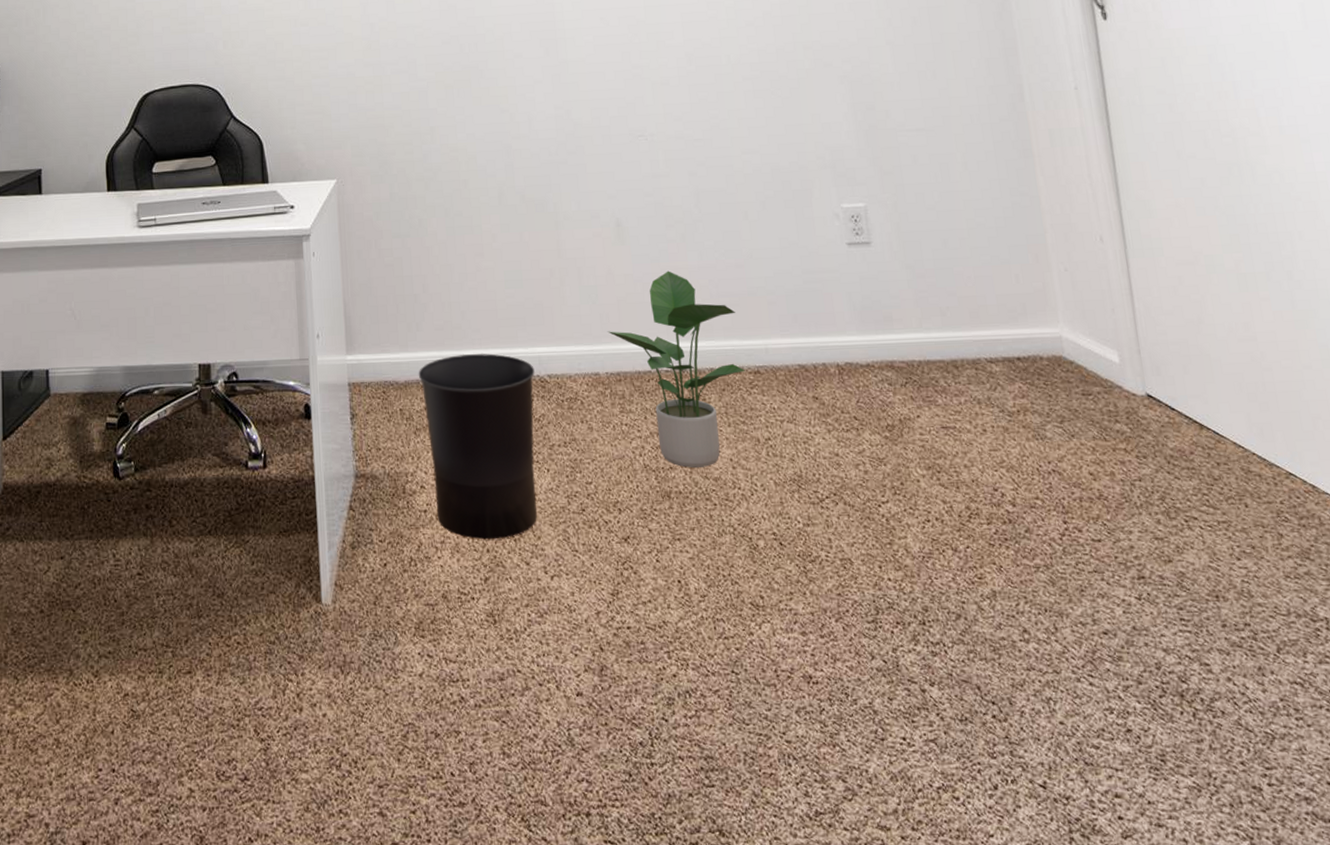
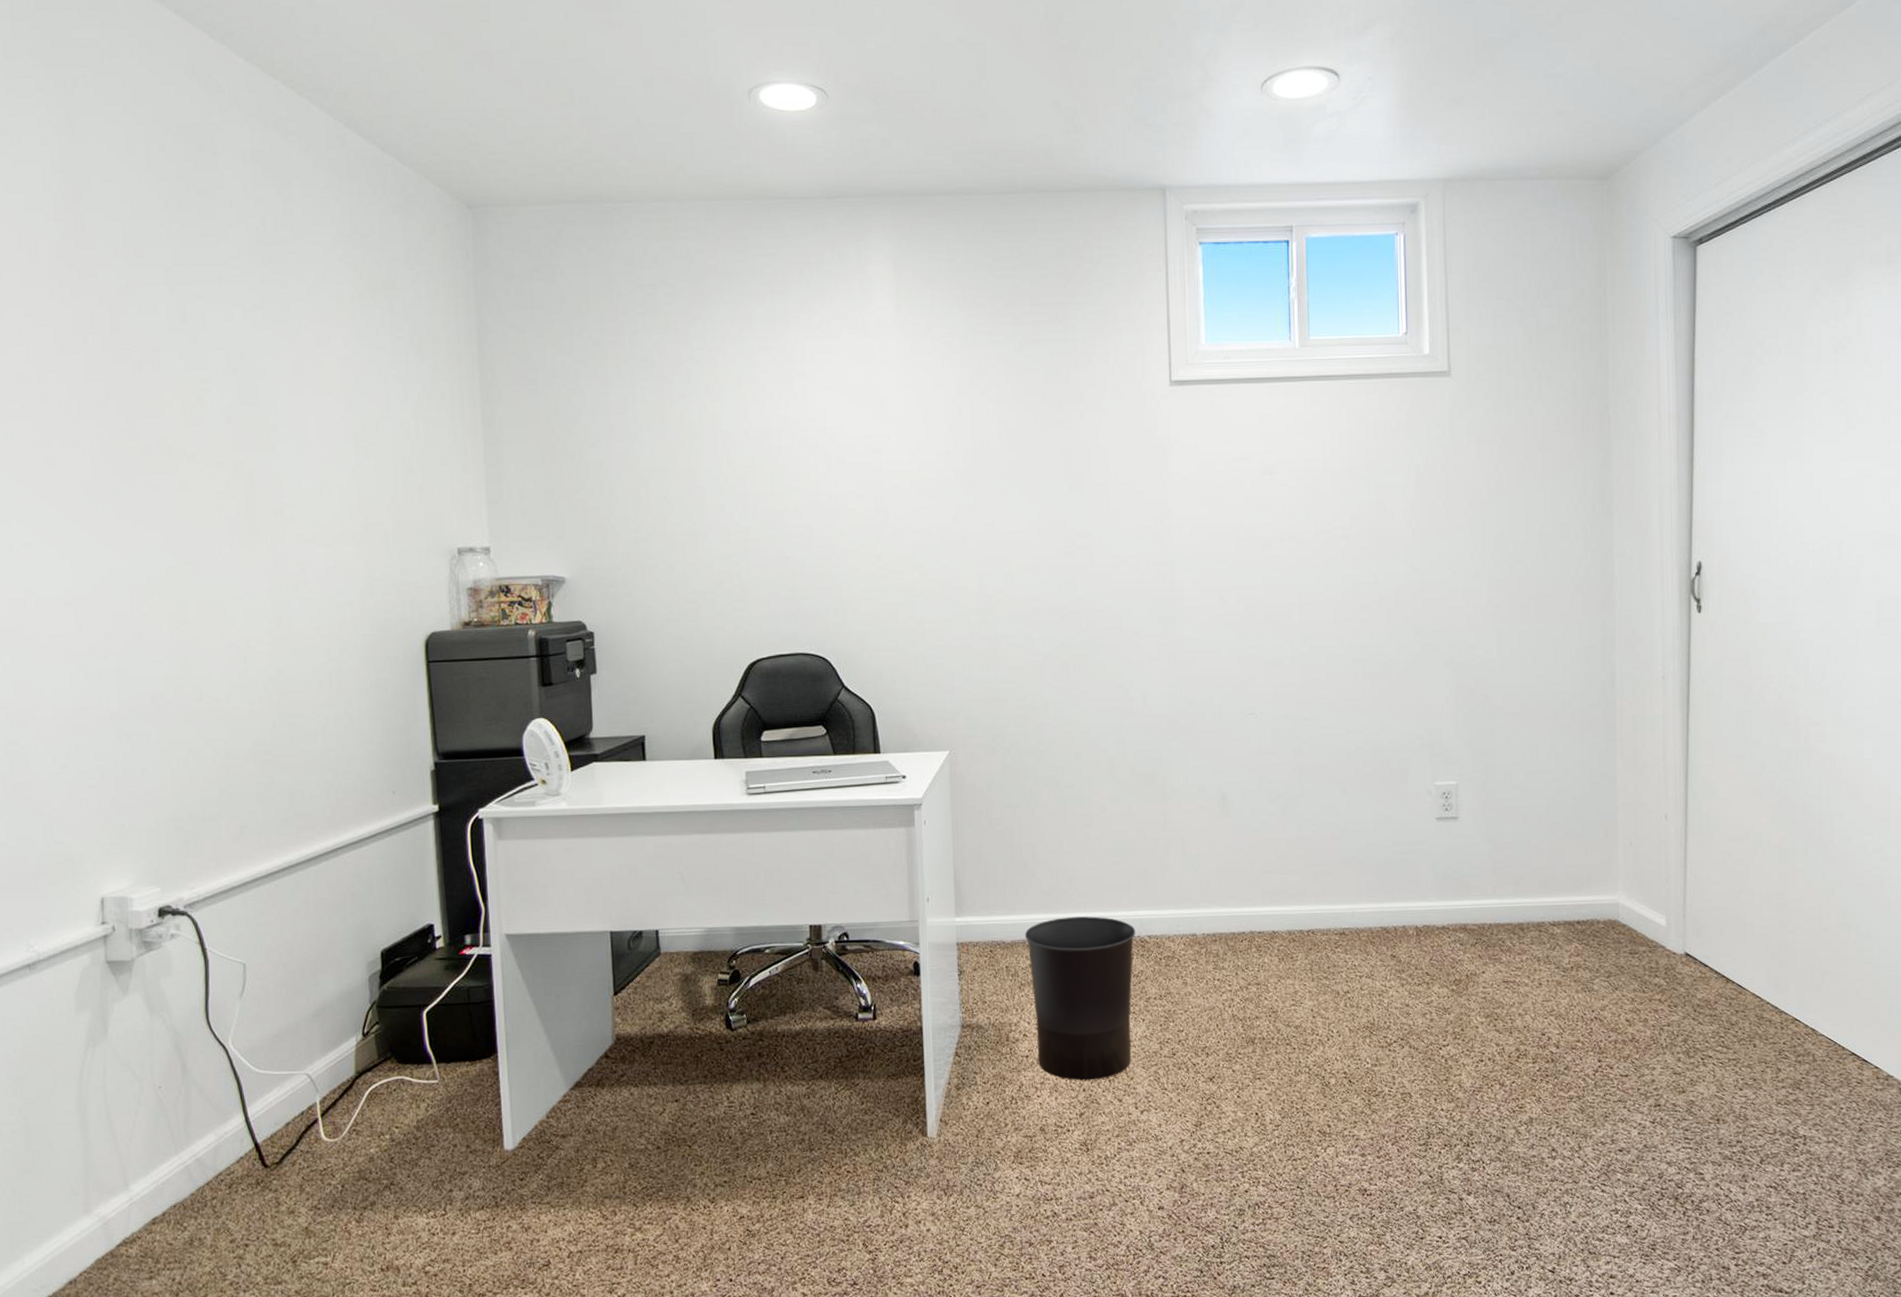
potted plant: present [607,271,745,469] -> none [1206,841,1332,1018]

